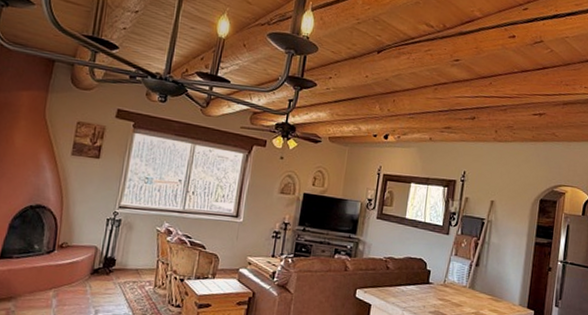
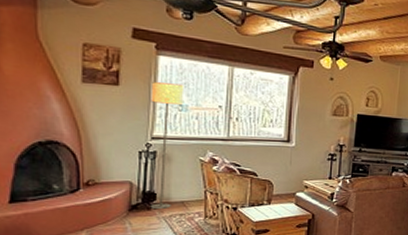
floor lamp: none [109,156,152,276] -> present [150,82,184,210]

